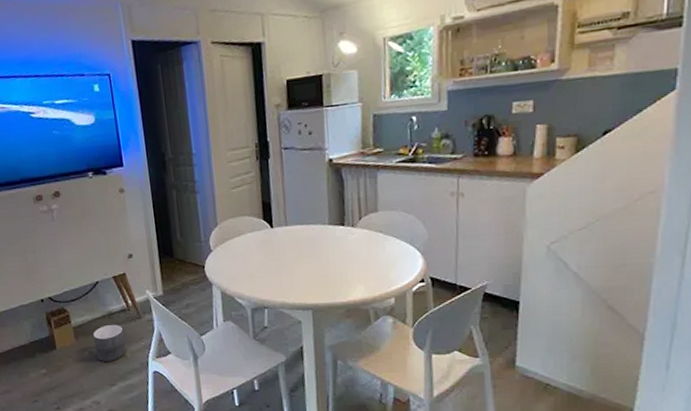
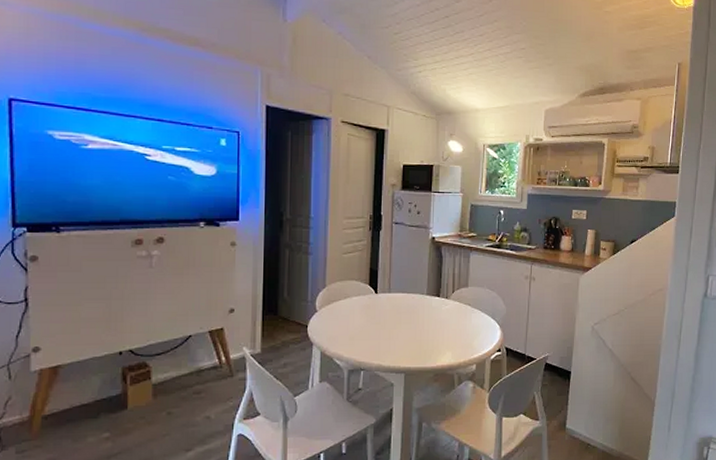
planter: present [93,325,126,363] -> none [175,383,210,425]

